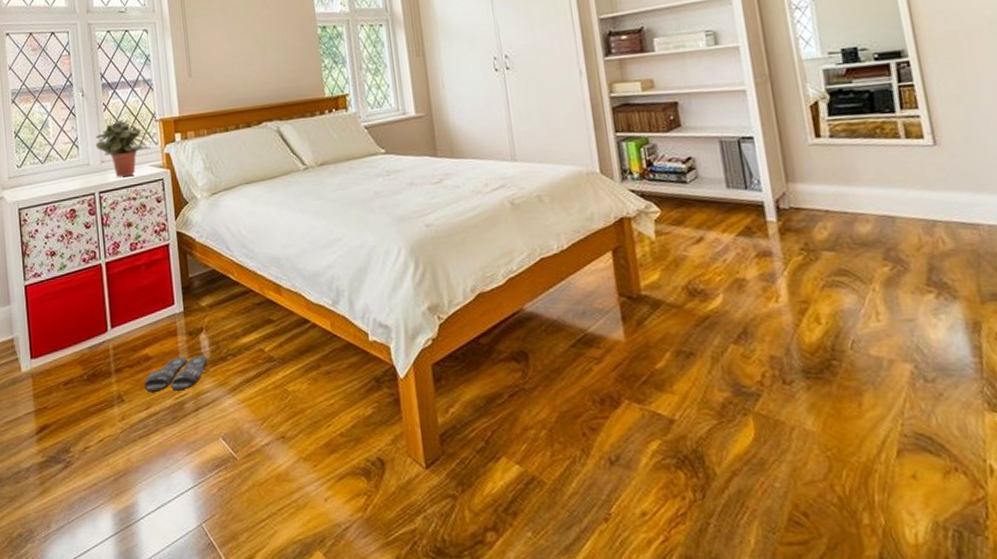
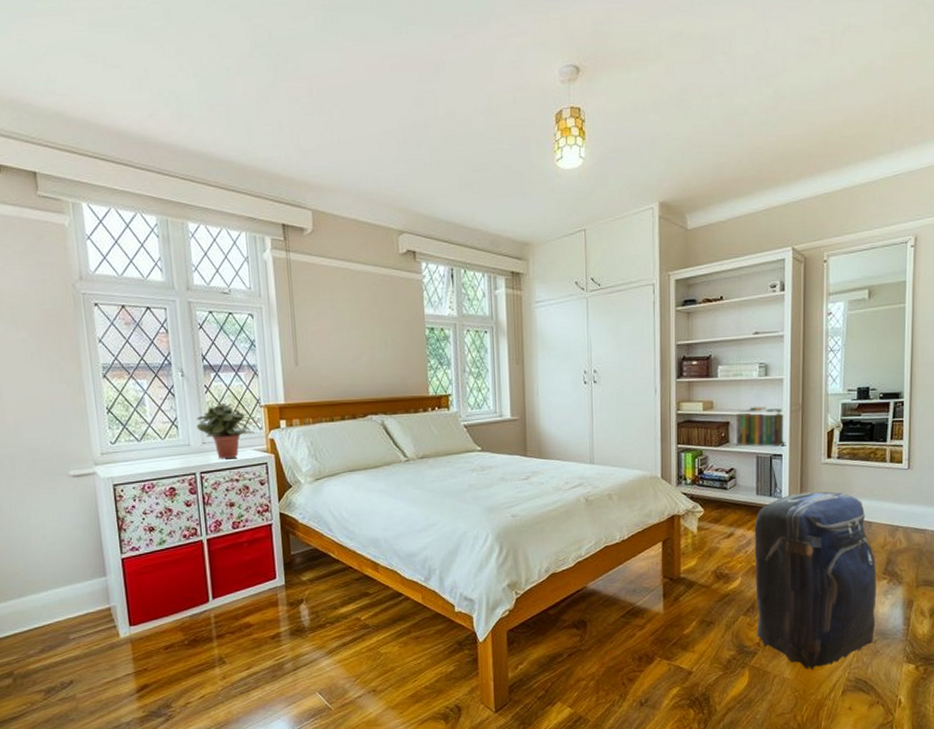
slippers: present [144,355,207,392] -> none [245,623,306,655]
books: none [684,80,757,131] -> present [735,406,786,447]
suitcase: none [730,179,930,418] -> present [754,491,877,669]

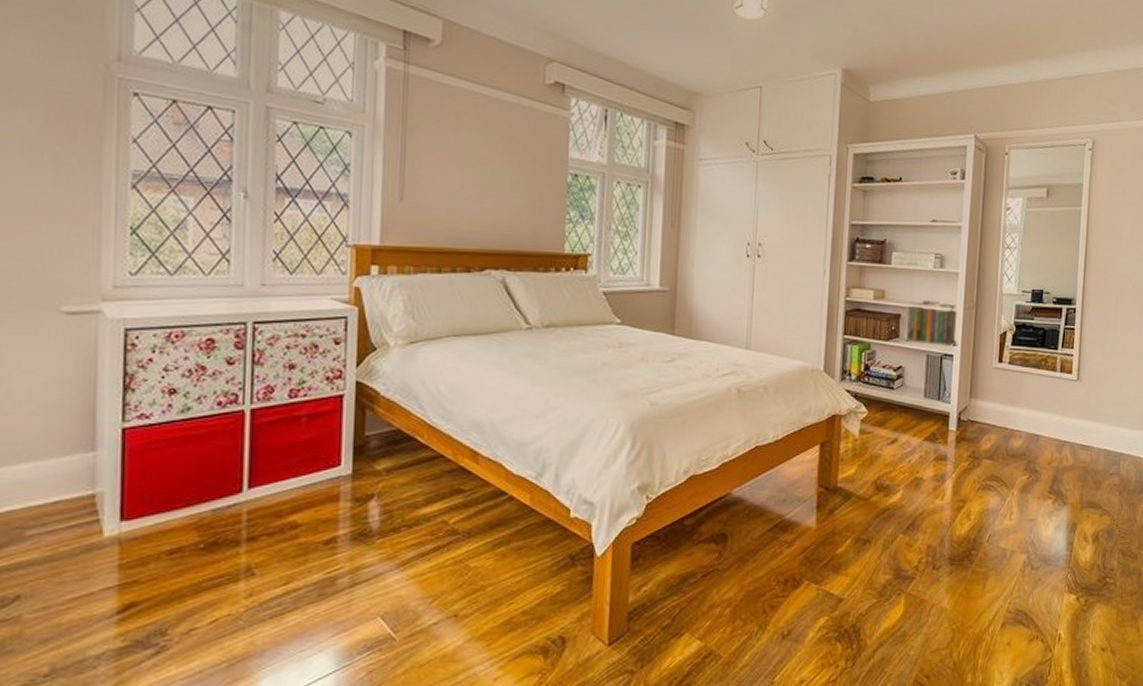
potted plant: present [196,402,256,459] -> none [256,236,340,307]
suitcase: present [754,491,877,669] -> none [915,399,1042,598]

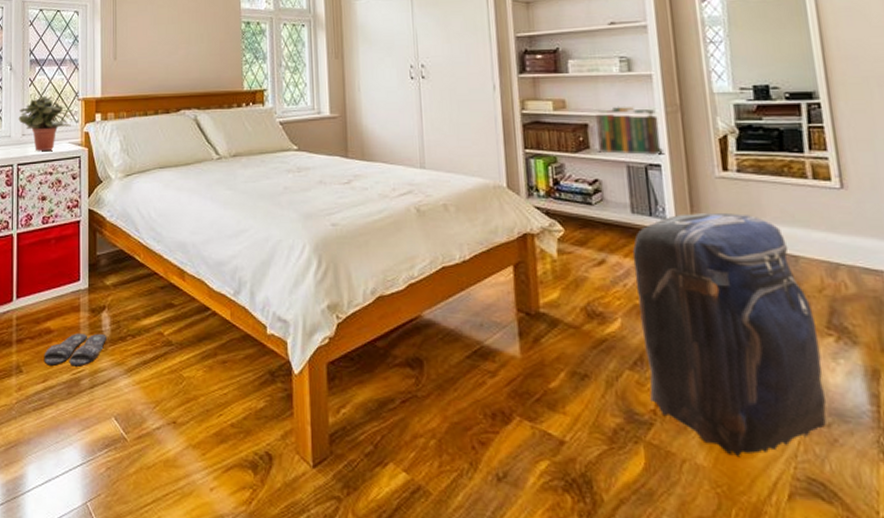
potted plant: none [256,236,340,307] -> present [18,95,74,151]
slippers: none [286,525,374,565] -> present [44,332,106,367]
suitcase: none [915,399,1042,598] -> present [632,213,827,456]

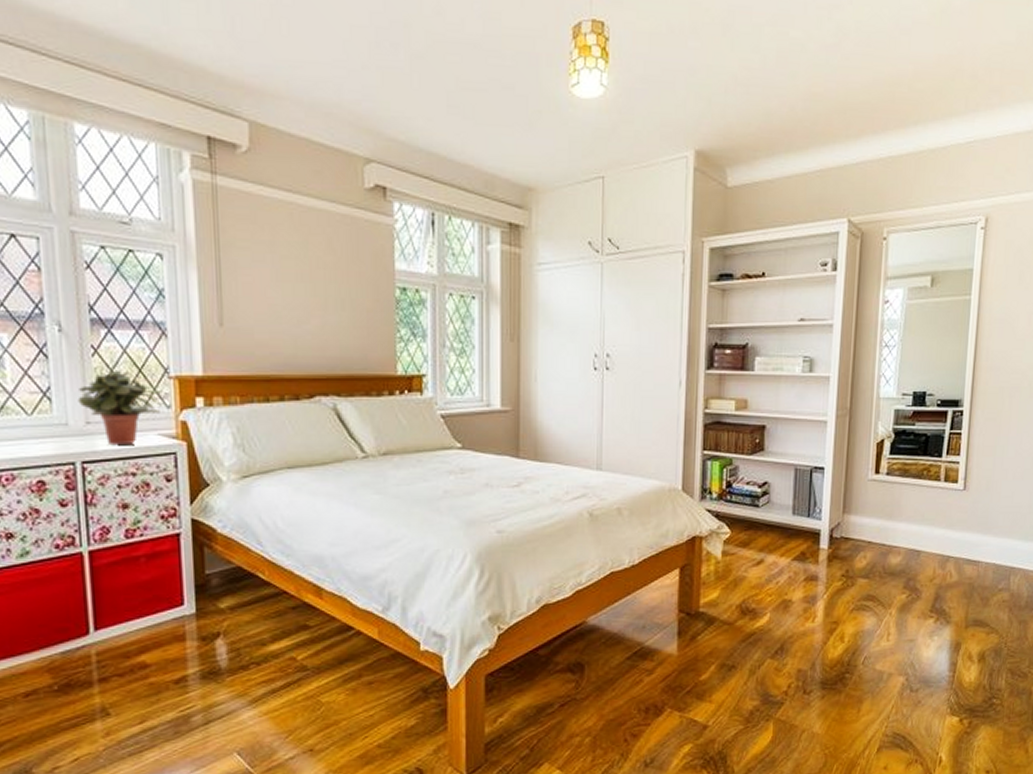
slippers: present [44,332,106,367] -> none [139,663,223,704]
books: present [594,106,665,155] -> none [772,408,830,458]
suitcase: present [632,213,827,456] -> none [784,513,923,722]

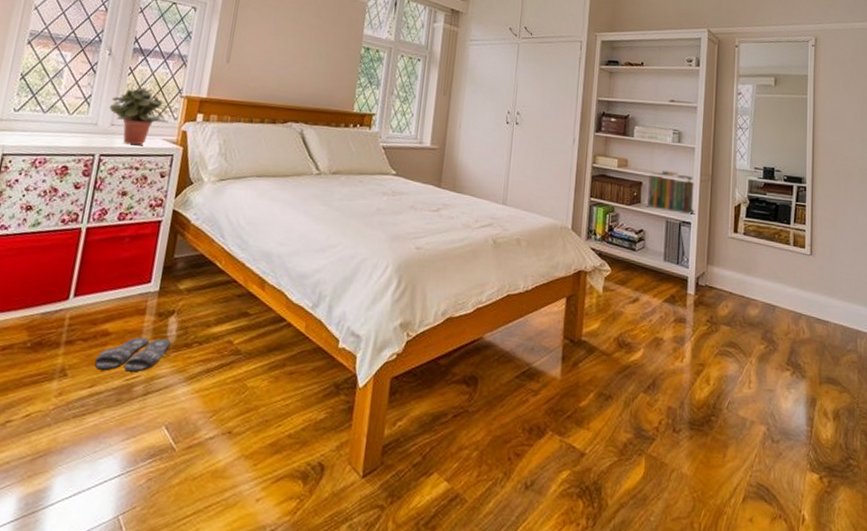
slippers: none [139,663,223,704] -> present [94,337,171,372]
books: none [772,408,830,458] -> present [647,170,695,214]

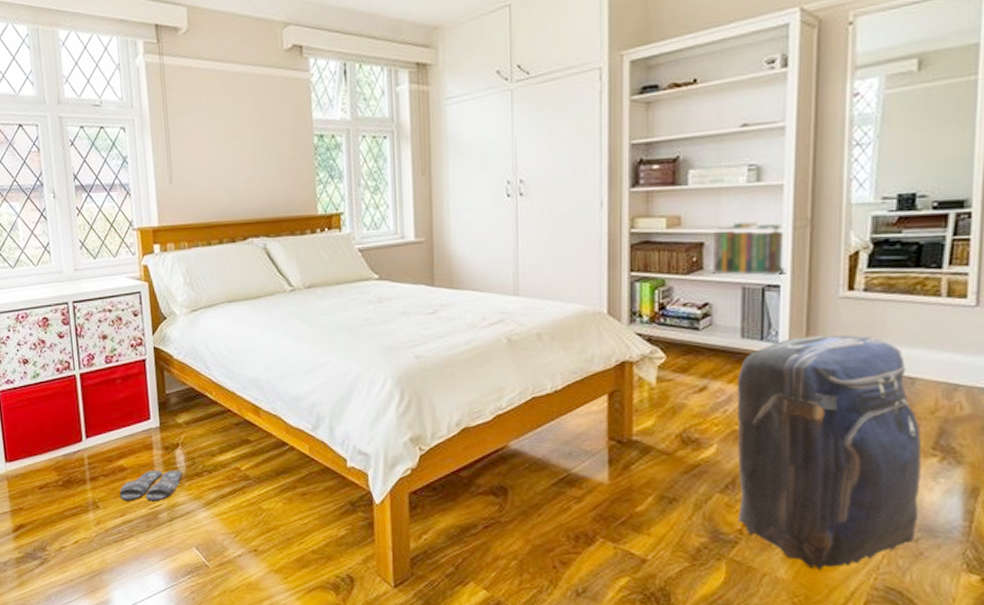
potted plant: present [109,87,174,145] -> none [68,225,129,287]
suitcase: none [656,265,780,466] -> present [736,335,922,569]

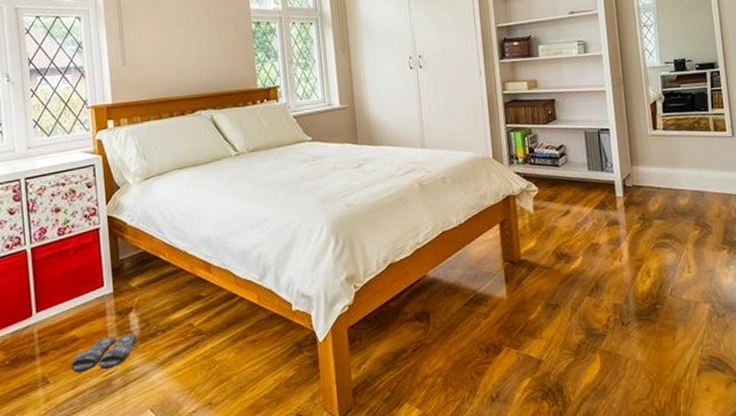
books: present [712,221,787,275] -> none [560,82,612,123]
suitcase: present [736,335,922,569] -> none [589,163,722,349]

